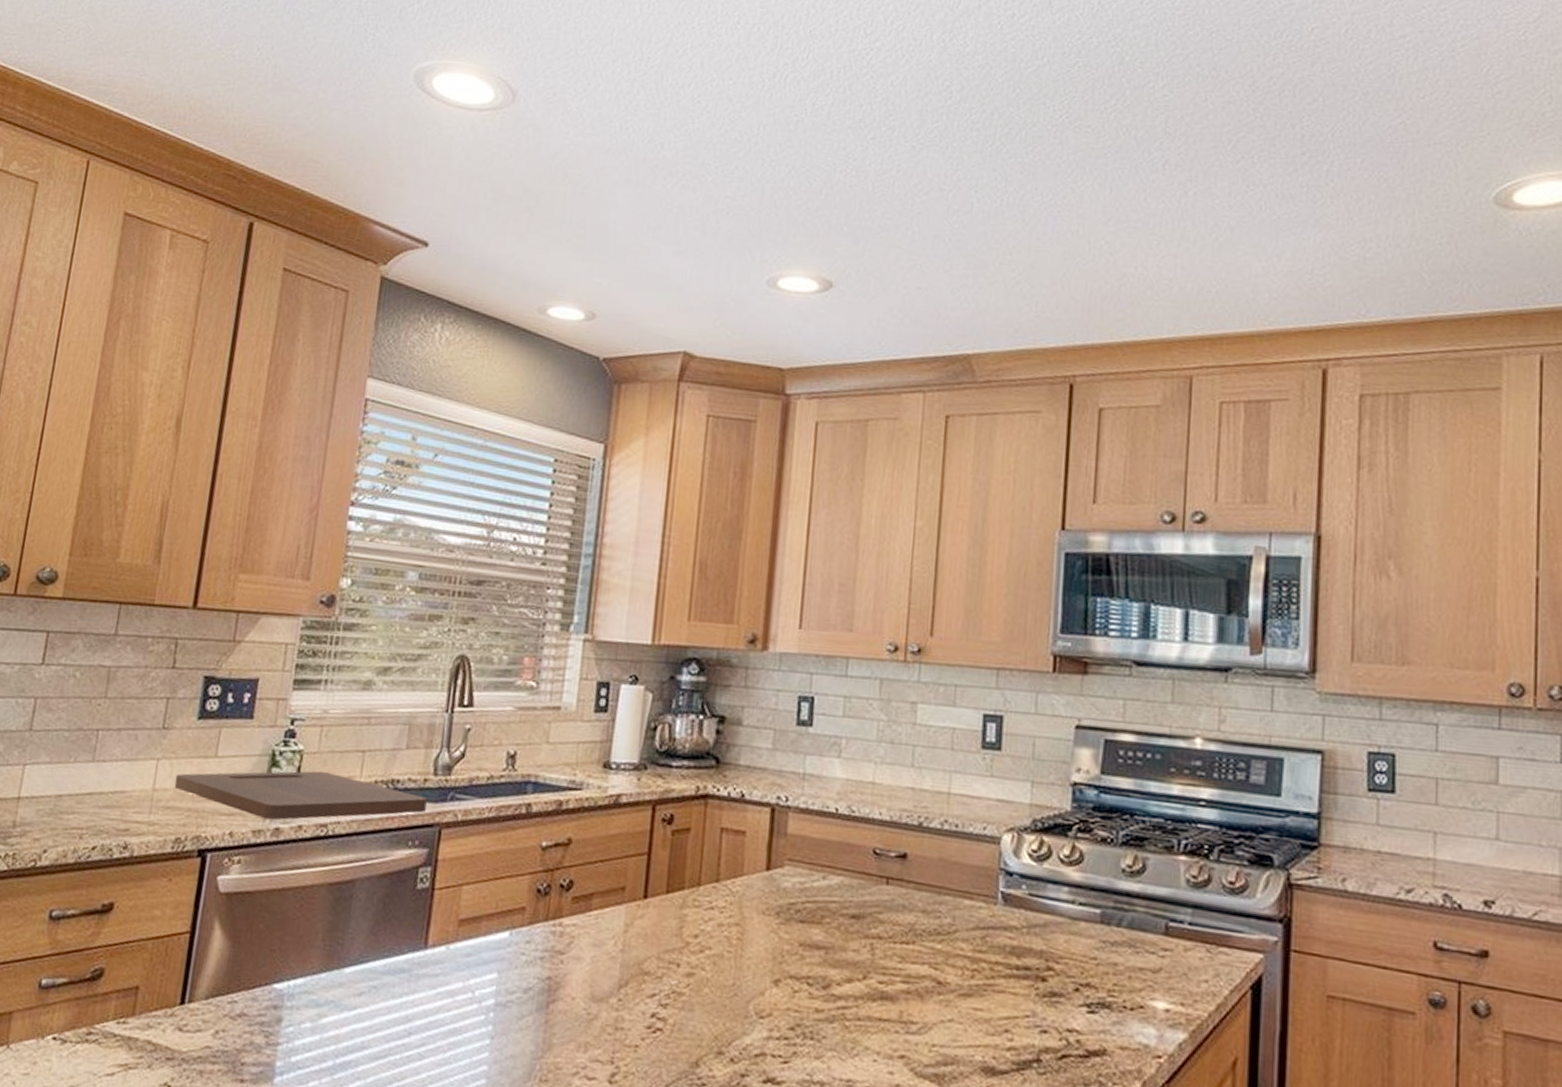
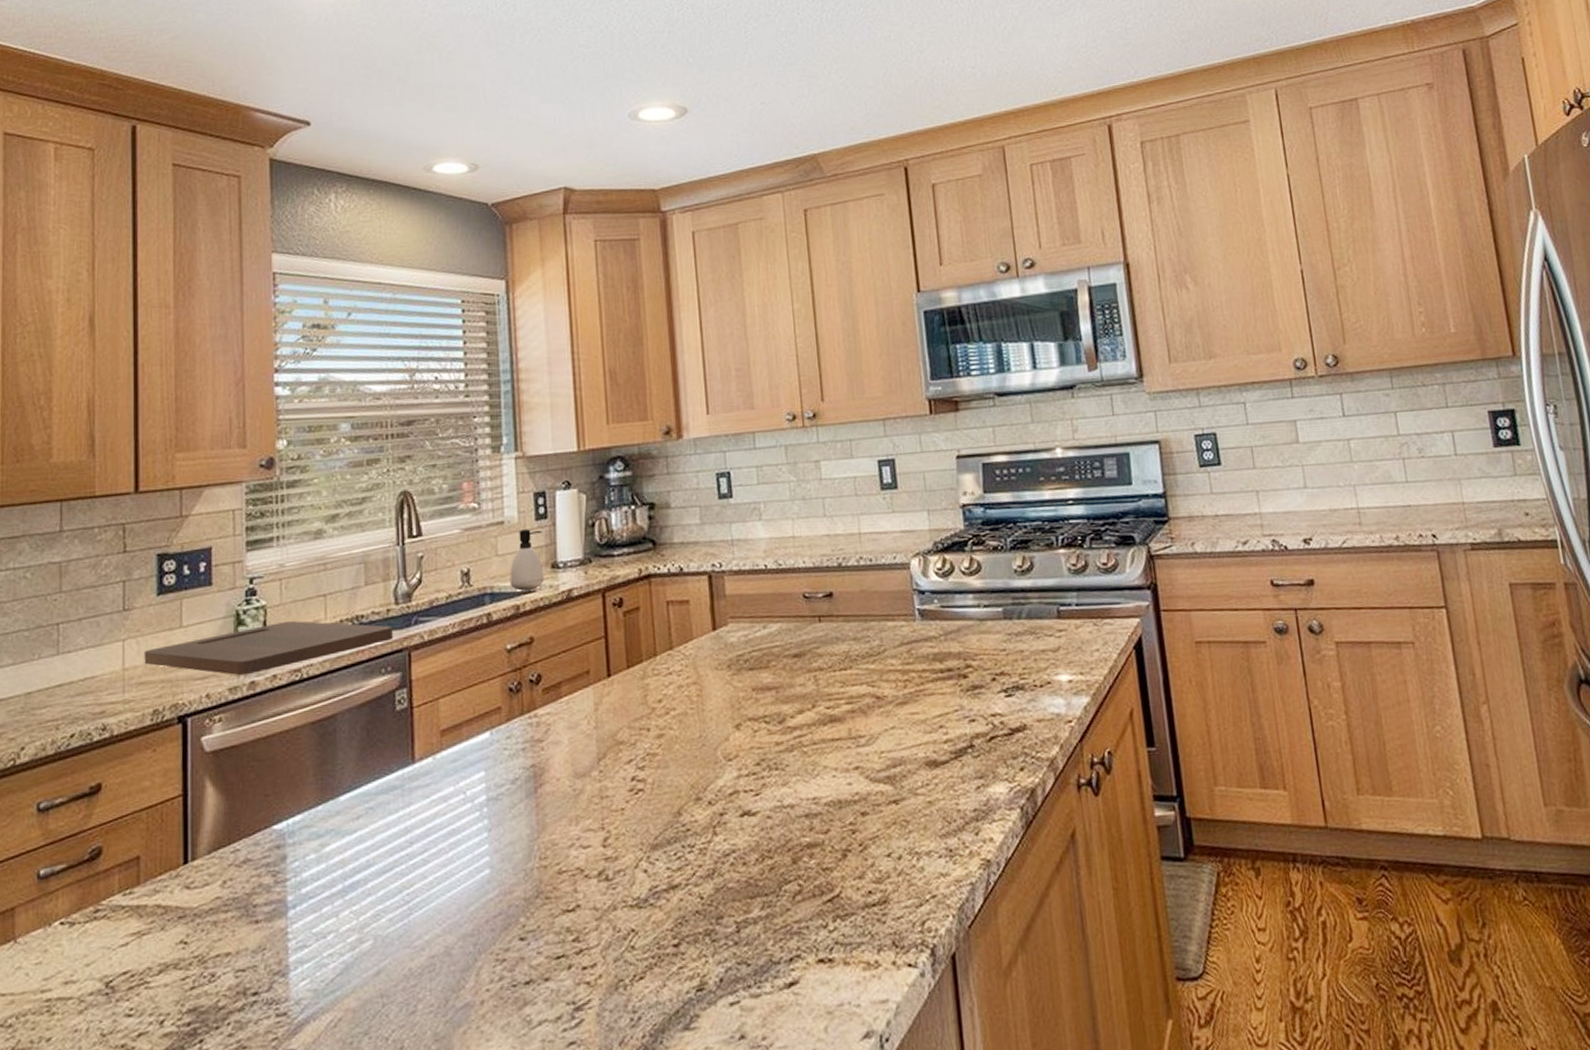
soap dispenser: none [556,719,599,788] -> present [509,529,544,591]

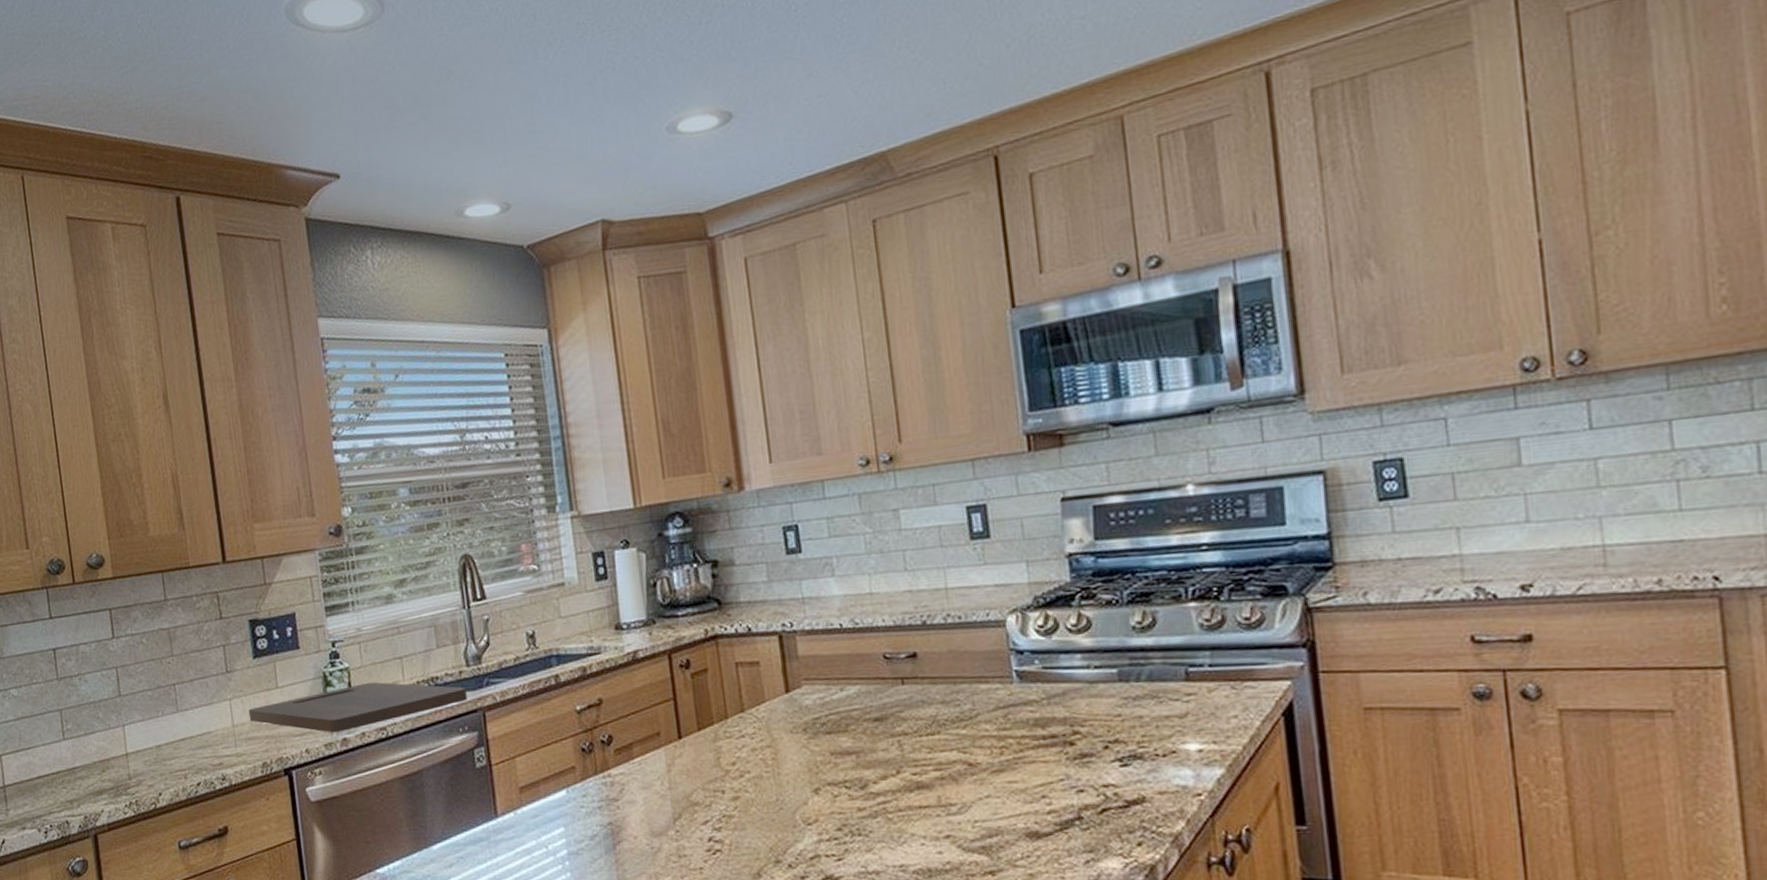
soap dispenser: present [509,529,544,591] -> none [574,590,609,653]

